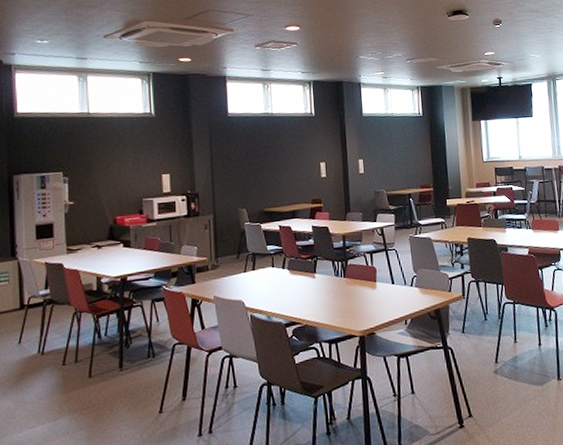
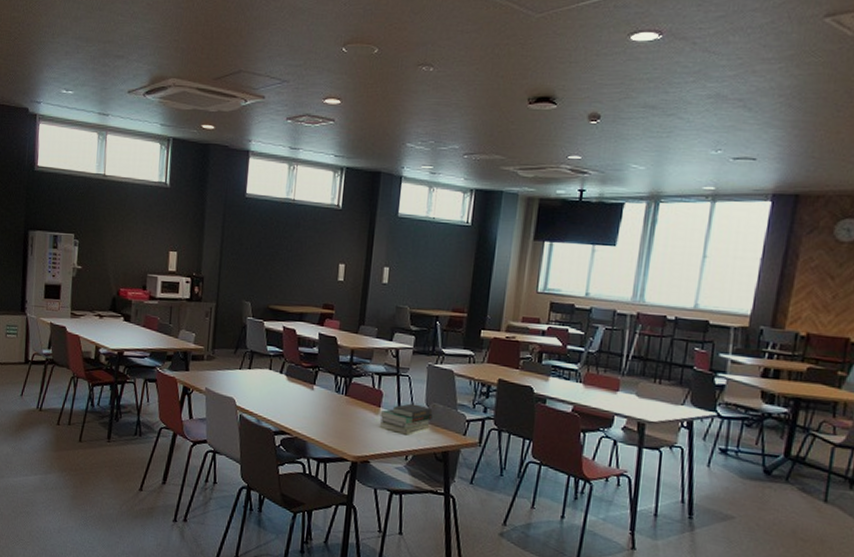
books: none [376,272,421,302] -> present [379,403,433,436]

